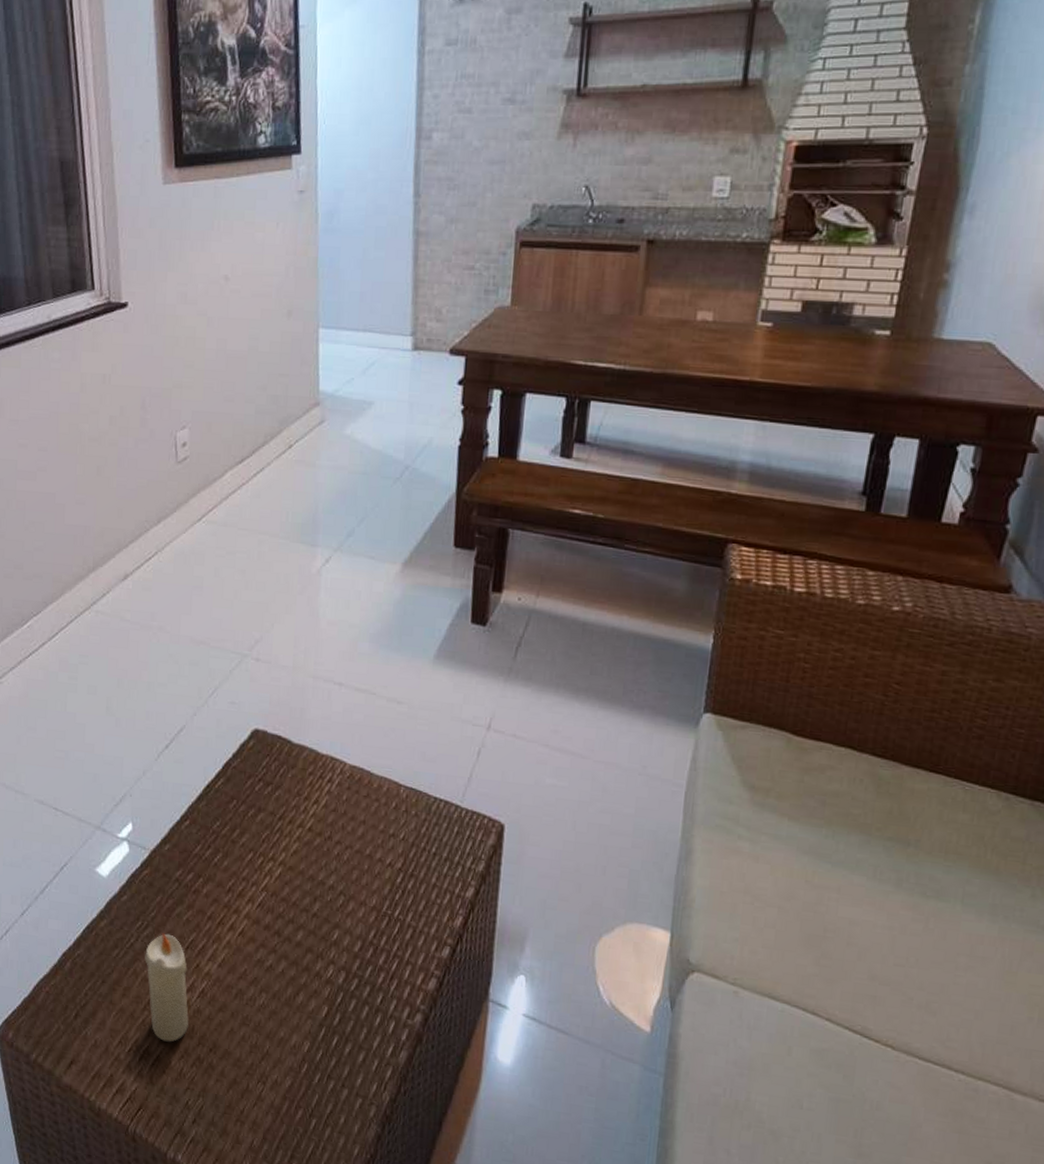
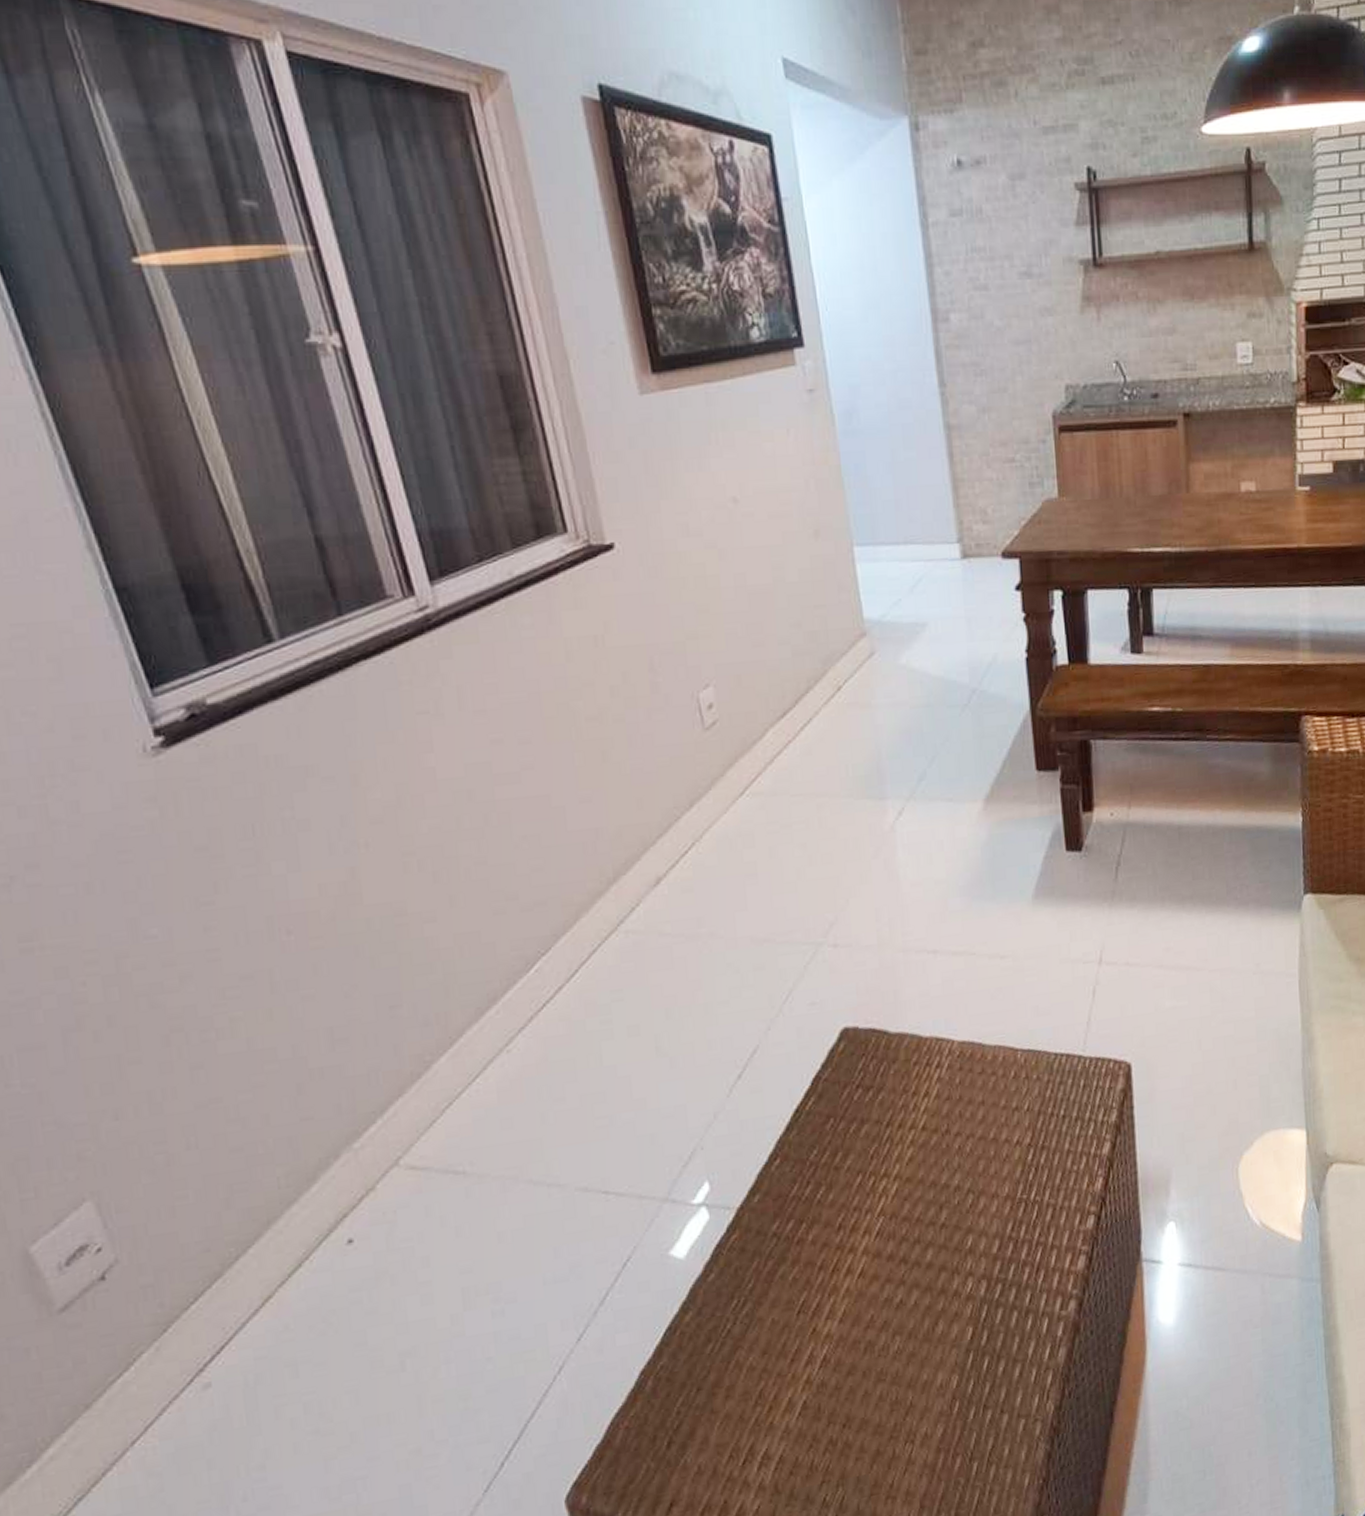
candle: present [145,933,189,1042] -> none [747,1303,814,1436]

